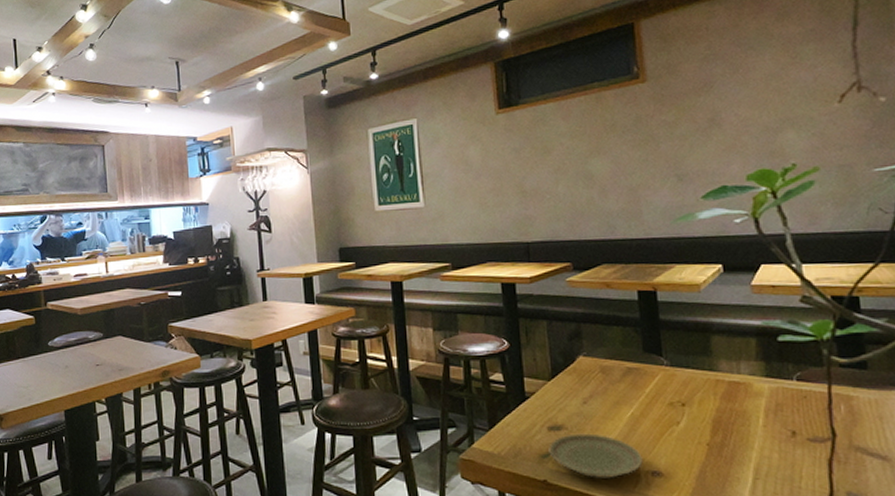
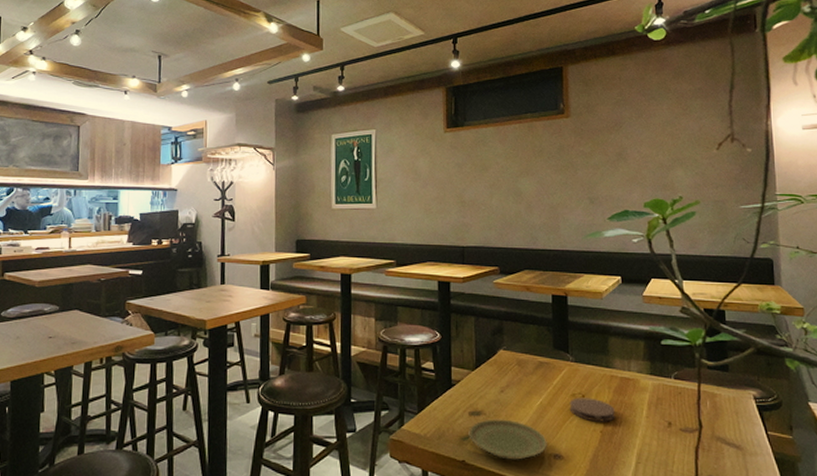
coaster: none [666,406,724,434] -> present [569,397,615,422]

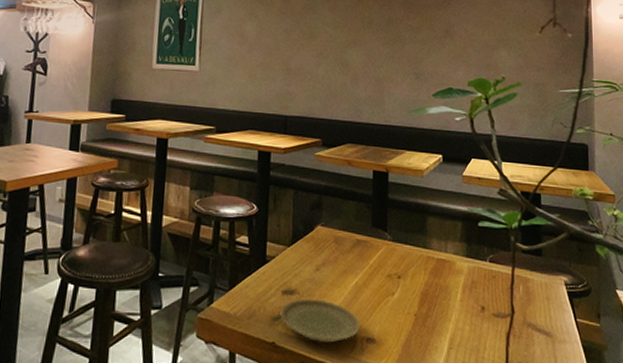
coaster: present [569,397,615,422] -> none [384,278,430,305]

